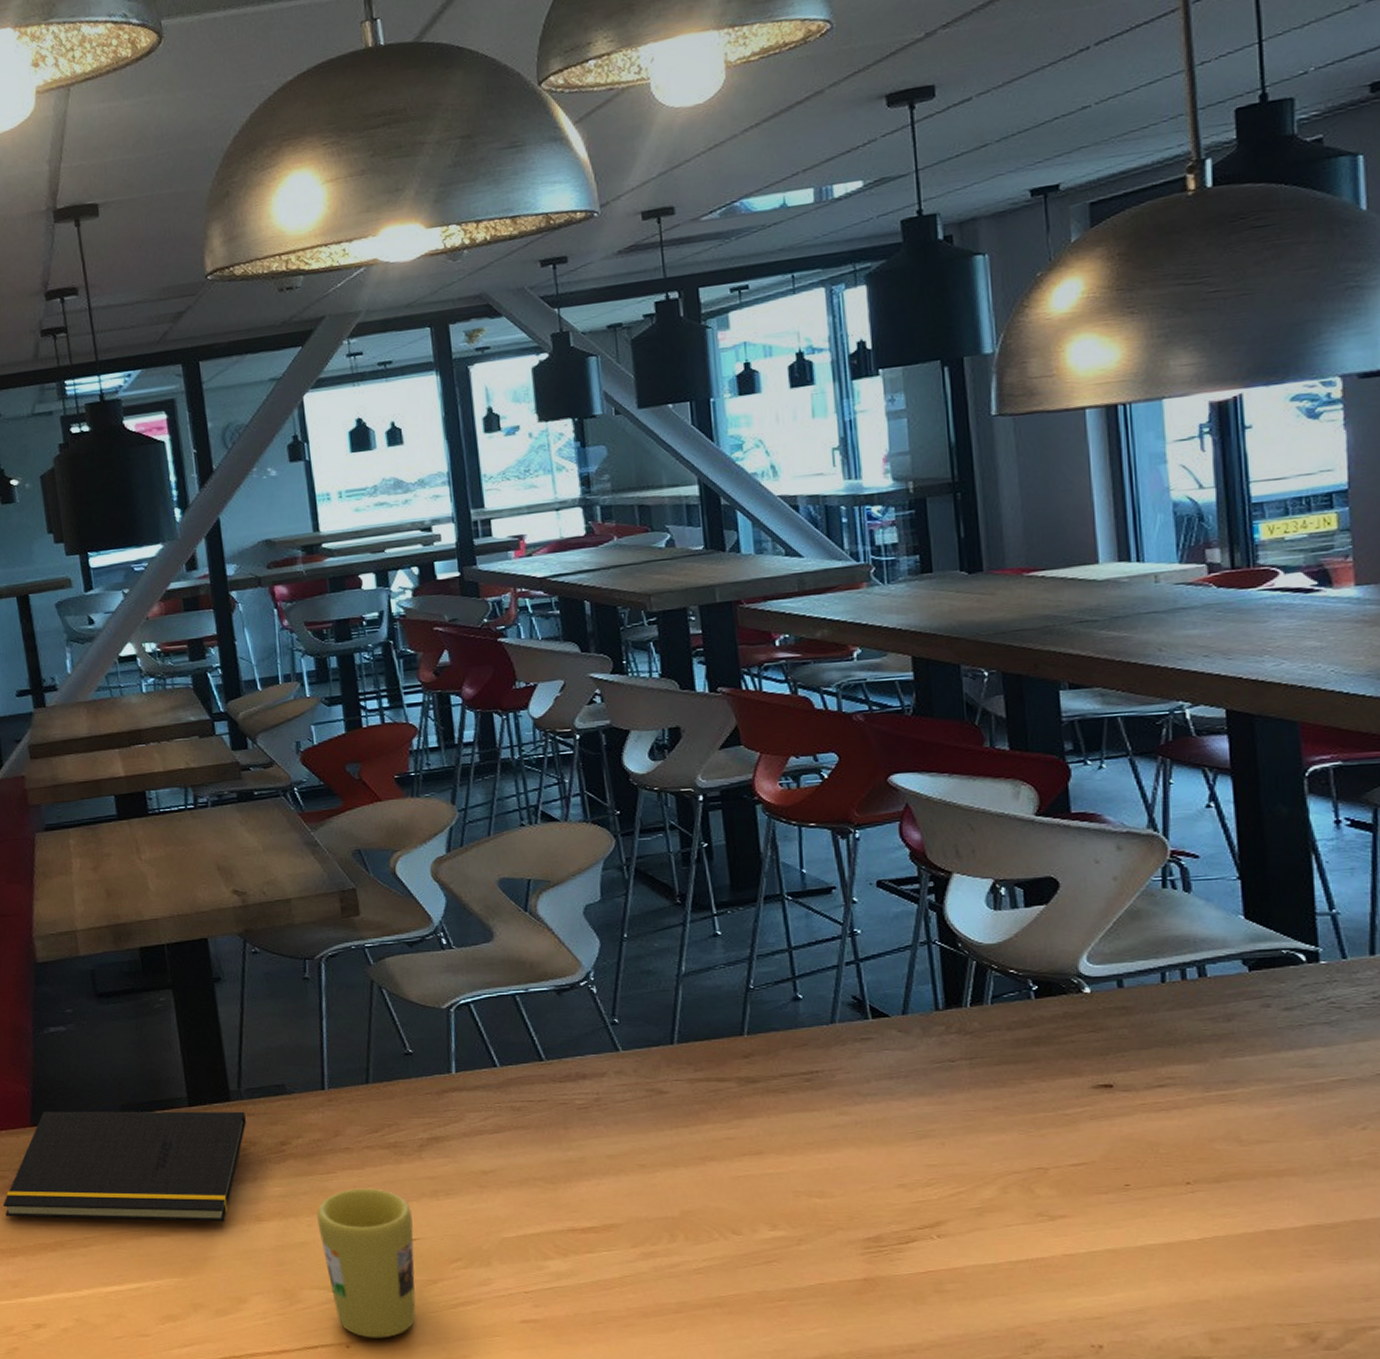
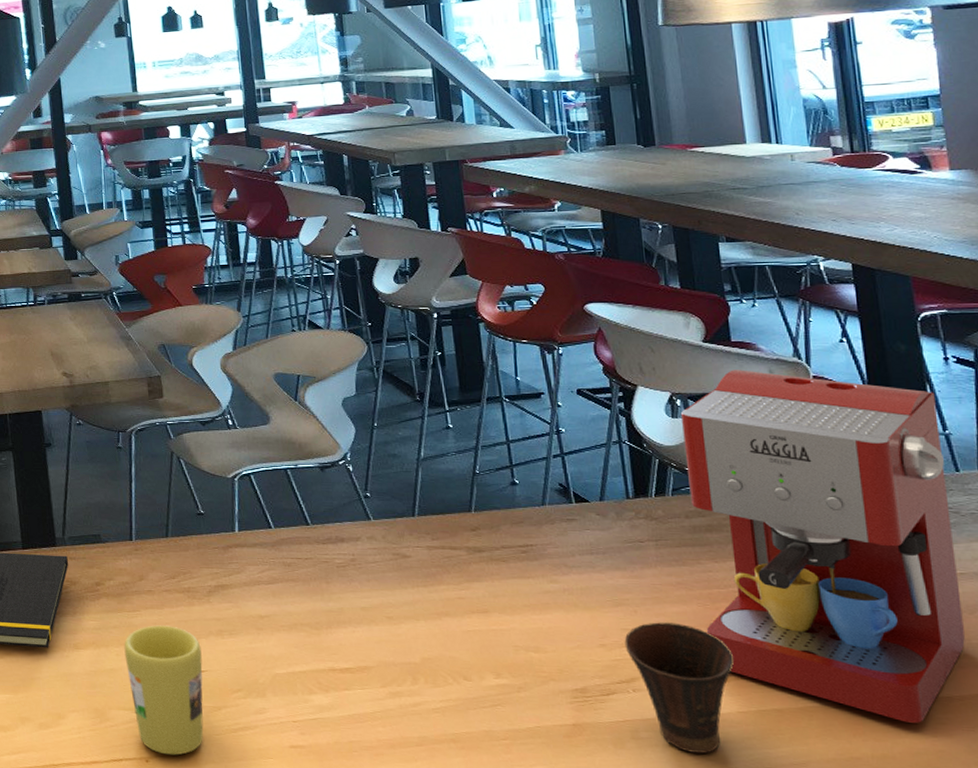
cup: none [928,1155,1062,1305] -> present [624,622,735,754]
coffee maker: none [1004,847,1342,1257] -> present [680,370,965,723]

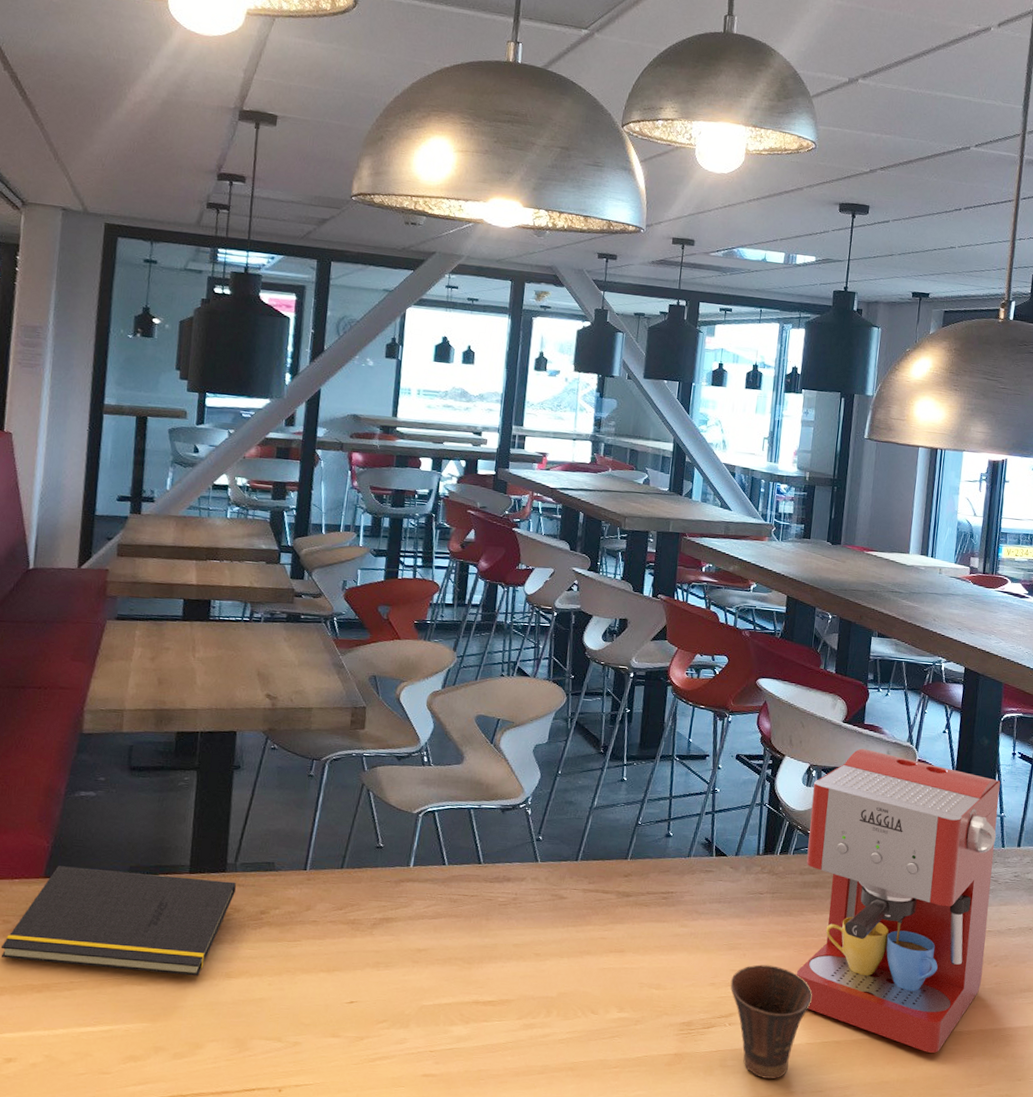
mug: present [124,625,204,756] -> none [276,955,355,1085]

